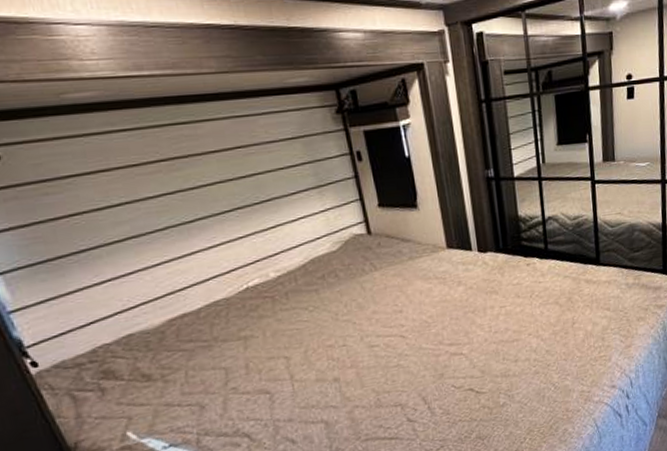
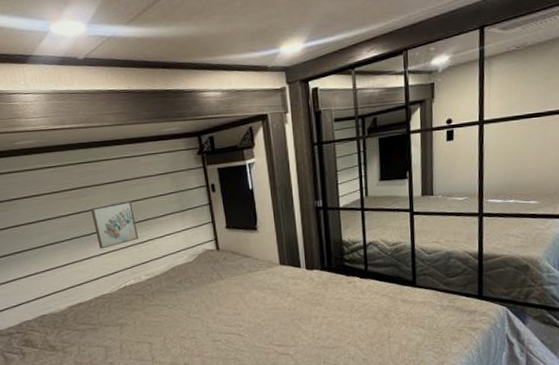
wall art: none [190,174,263,241] -> present [90,200,139,249]

